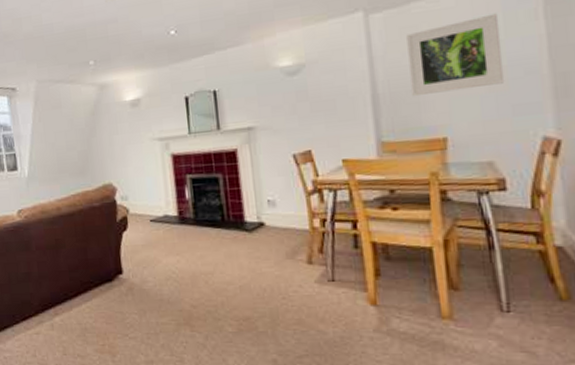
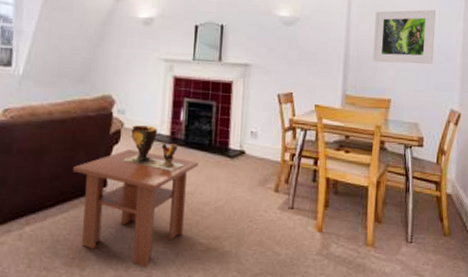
coffee table: none [88,234,214,352] -> present [73,149,198,268]
clay pot: none [134,208,199,252] -> present [123,125,185,171]

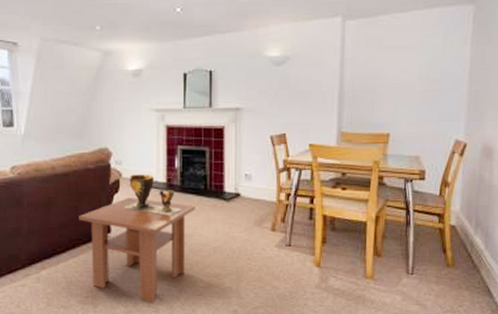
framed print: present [373,9,437,64] -> none [369,35,440,97]

